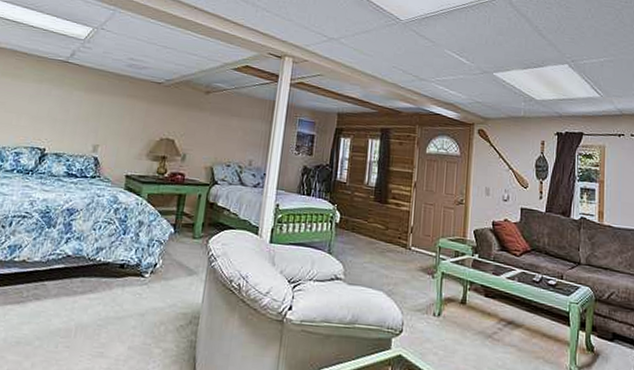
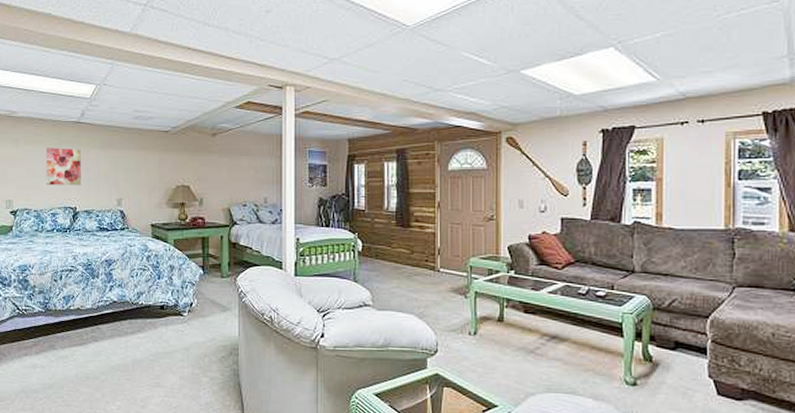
wall art: none [16,83,63,126] -> present [46,148,81,185]

